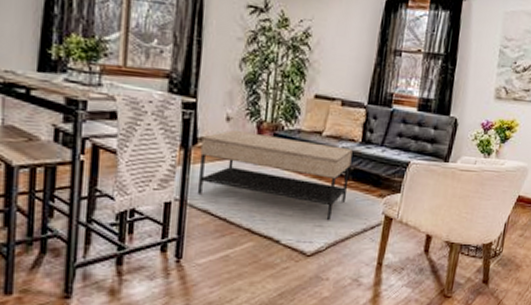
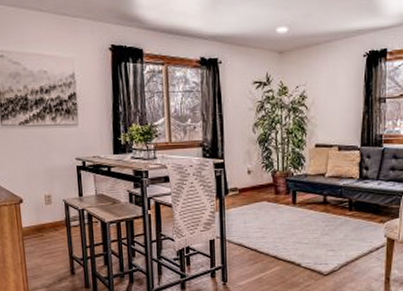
coffee table: present [197,129,353,220] -> none [231,179,352,245]

